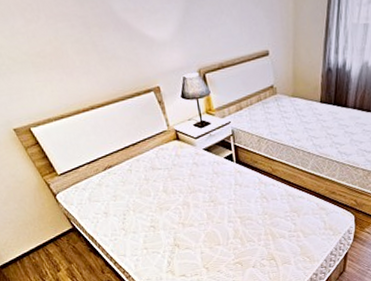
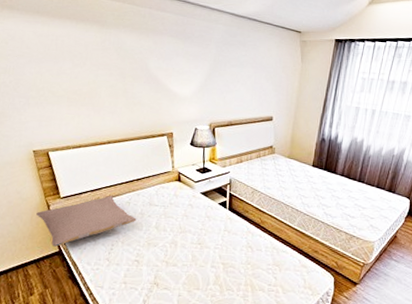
pillow: none [38,165,143,224] -> present [36,195,137,247]

